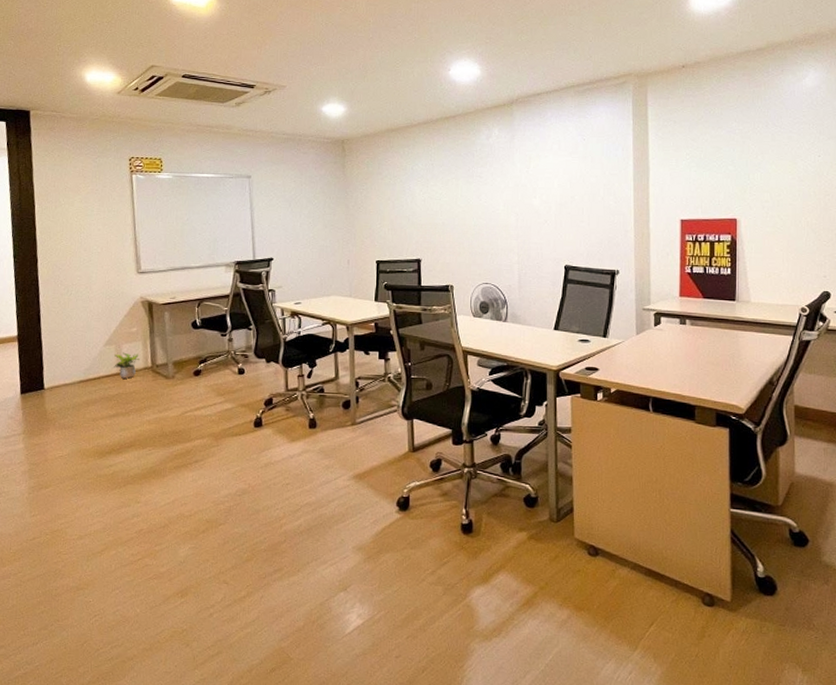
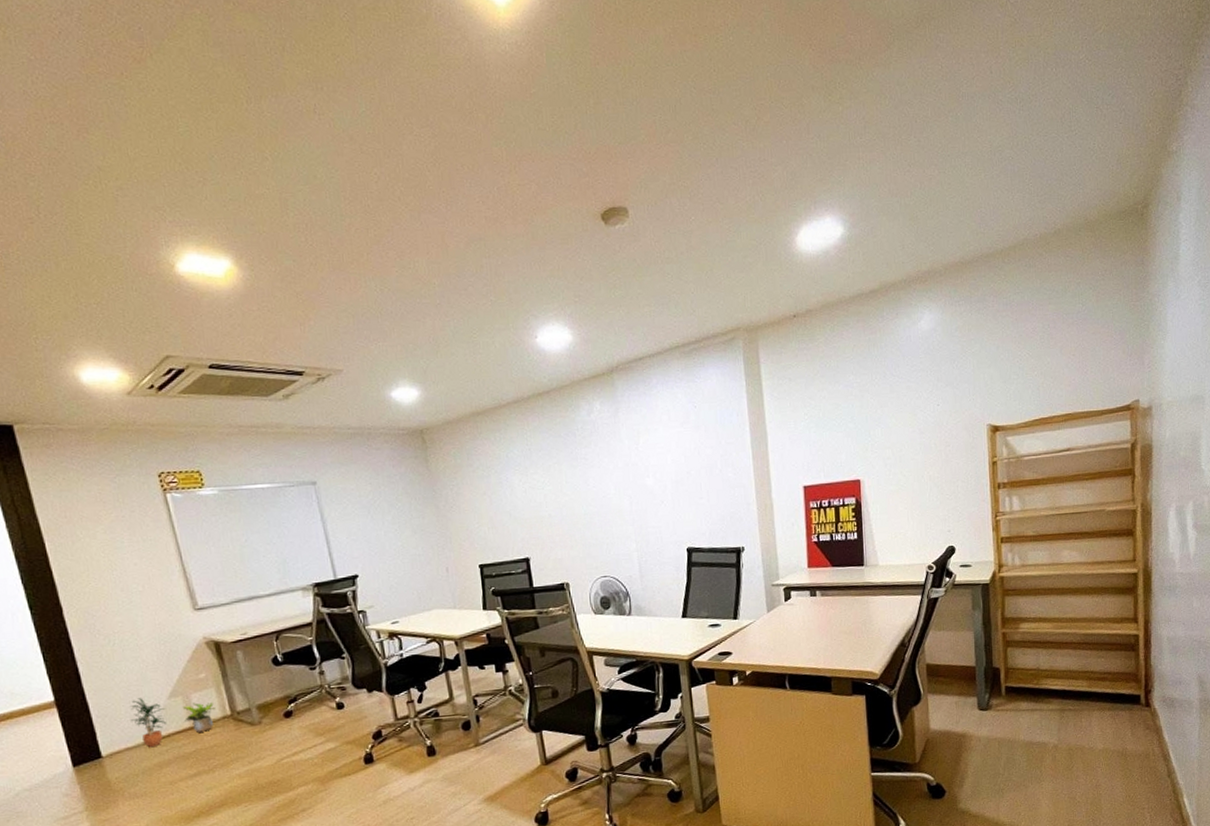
potted plant: none [71,342,101,386] -> present [130,698,166,747]

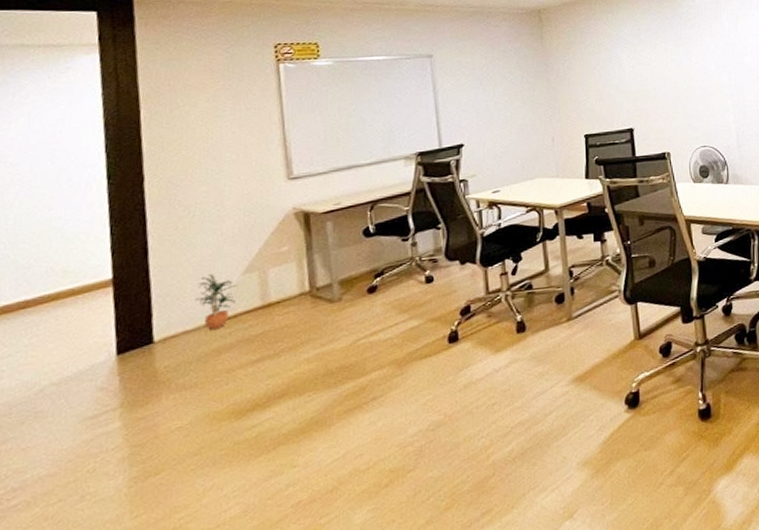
potted plant: present [183,702,216,733] -> none [255,278,293,312]

